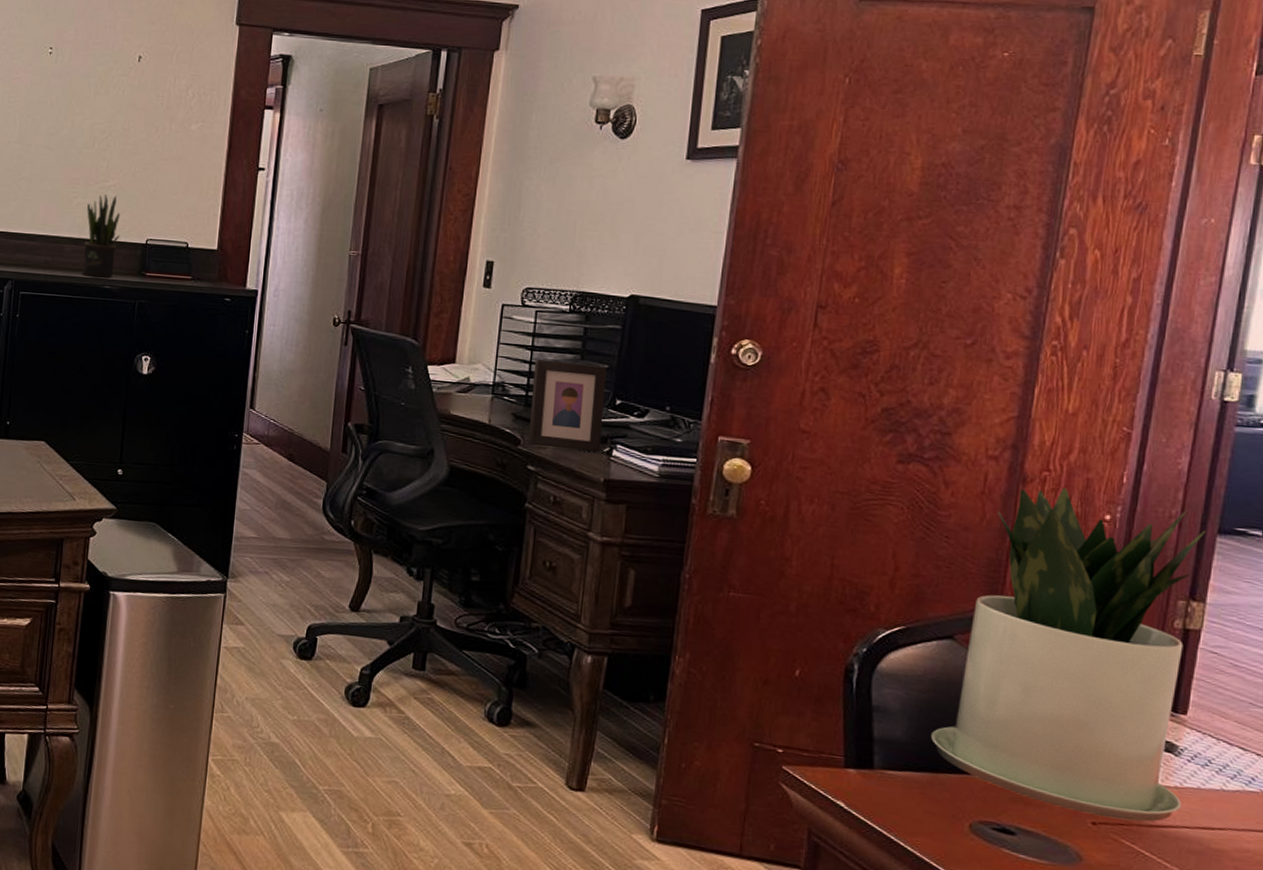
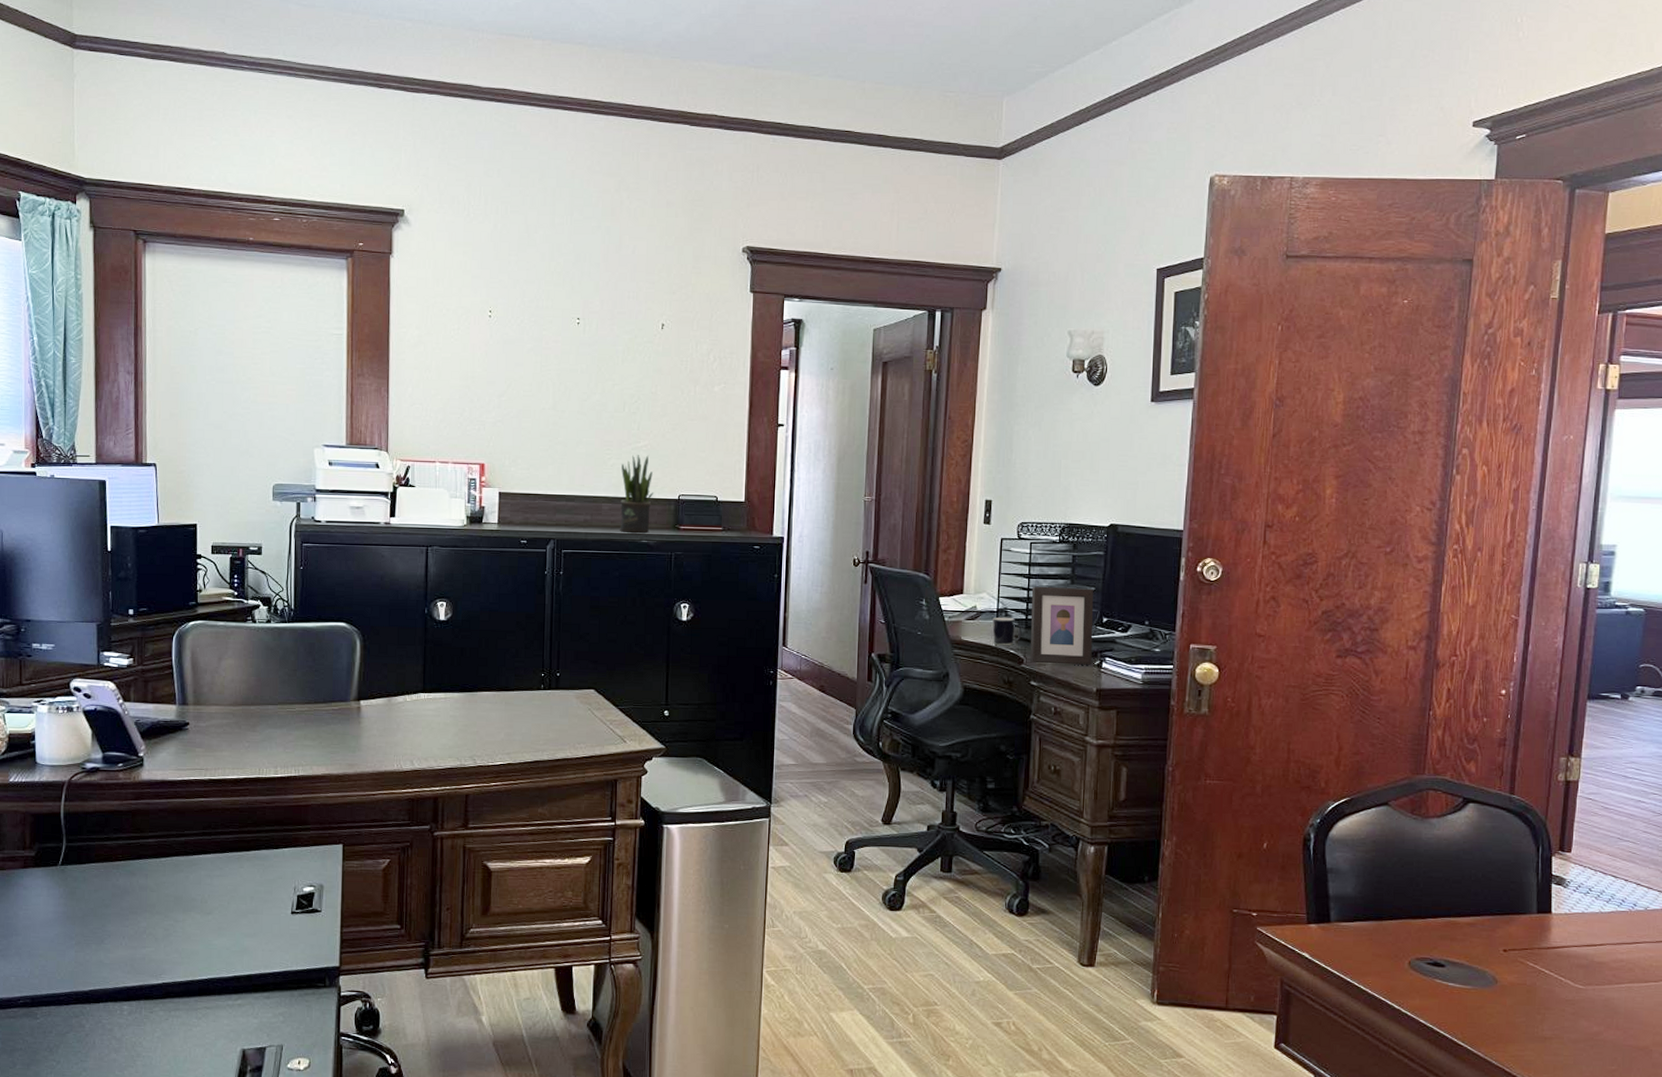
mug: none [486,391,521,425] -> present [992,617,1022,646]
planter: present [930,487,1207,822] -> none [1374,669,1579,945]

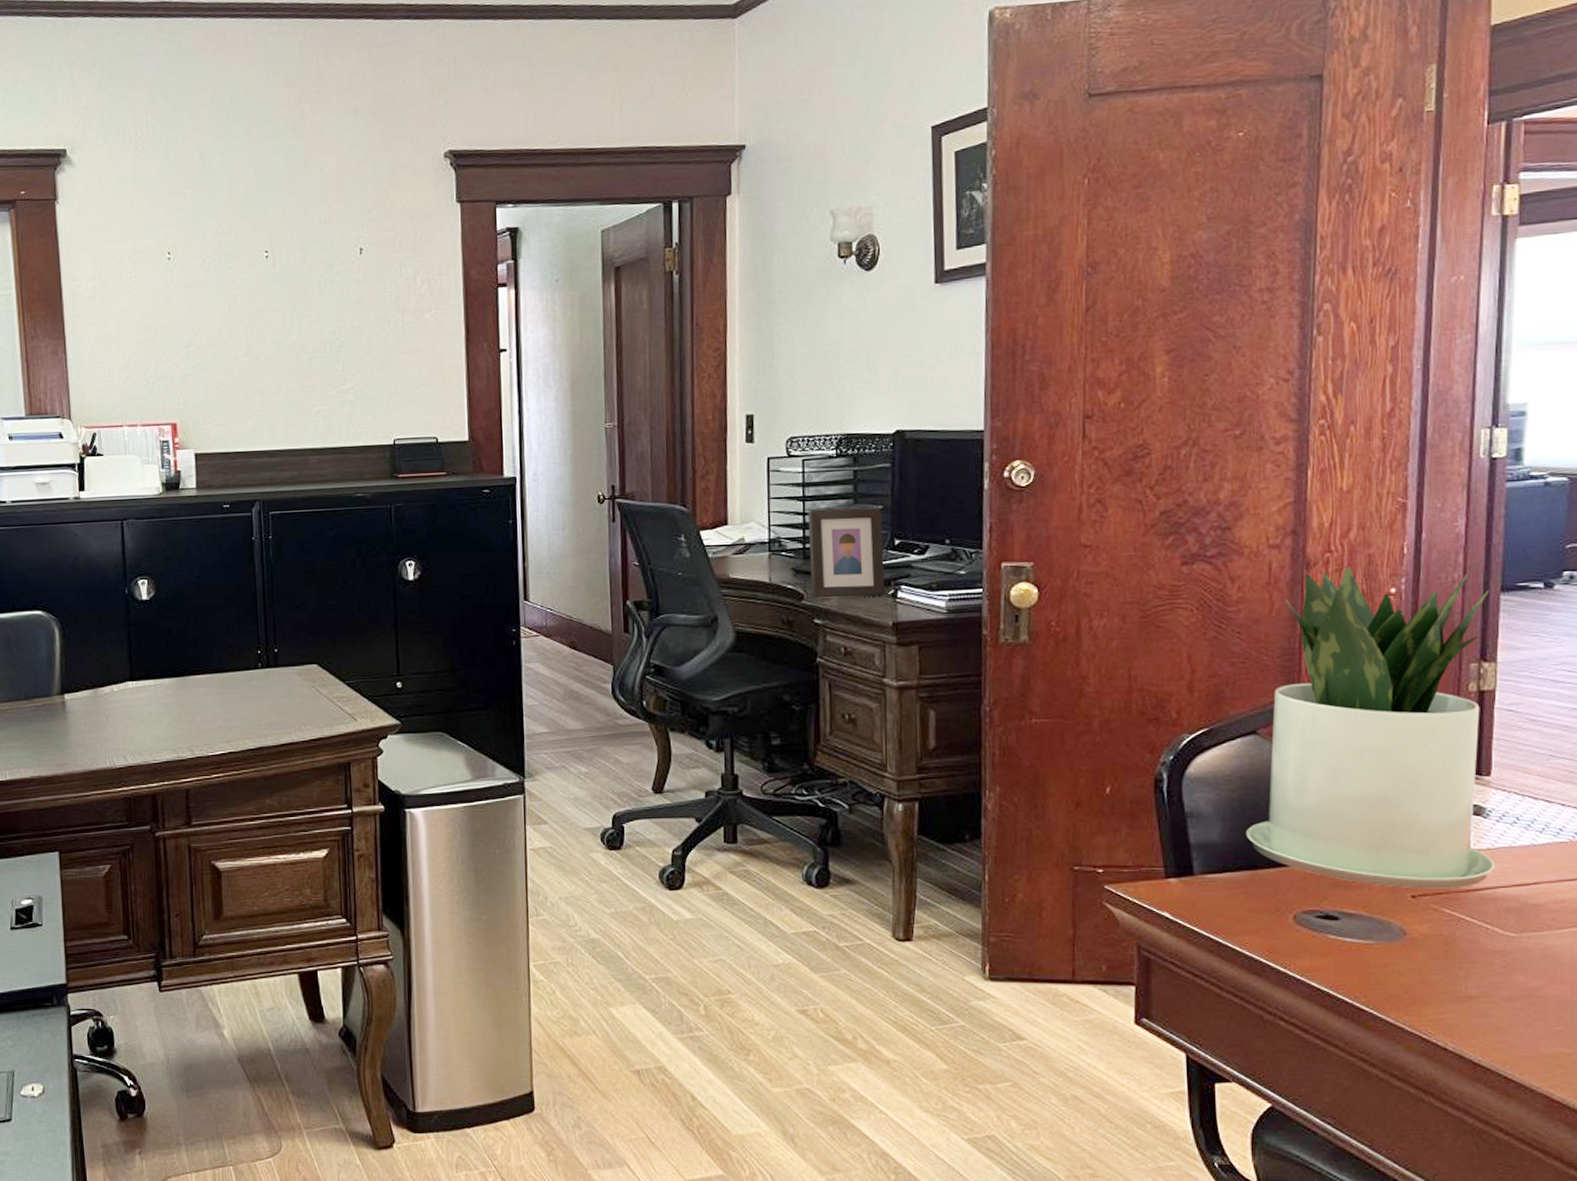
potted plant: present [620,455,654,534] -> none [327,398,366,487]
mug: present [992,617,1022,646] -> none [764,547,800,582]
planter: none [1374,669,1579,945] -> present [1245,566,1496,889]

